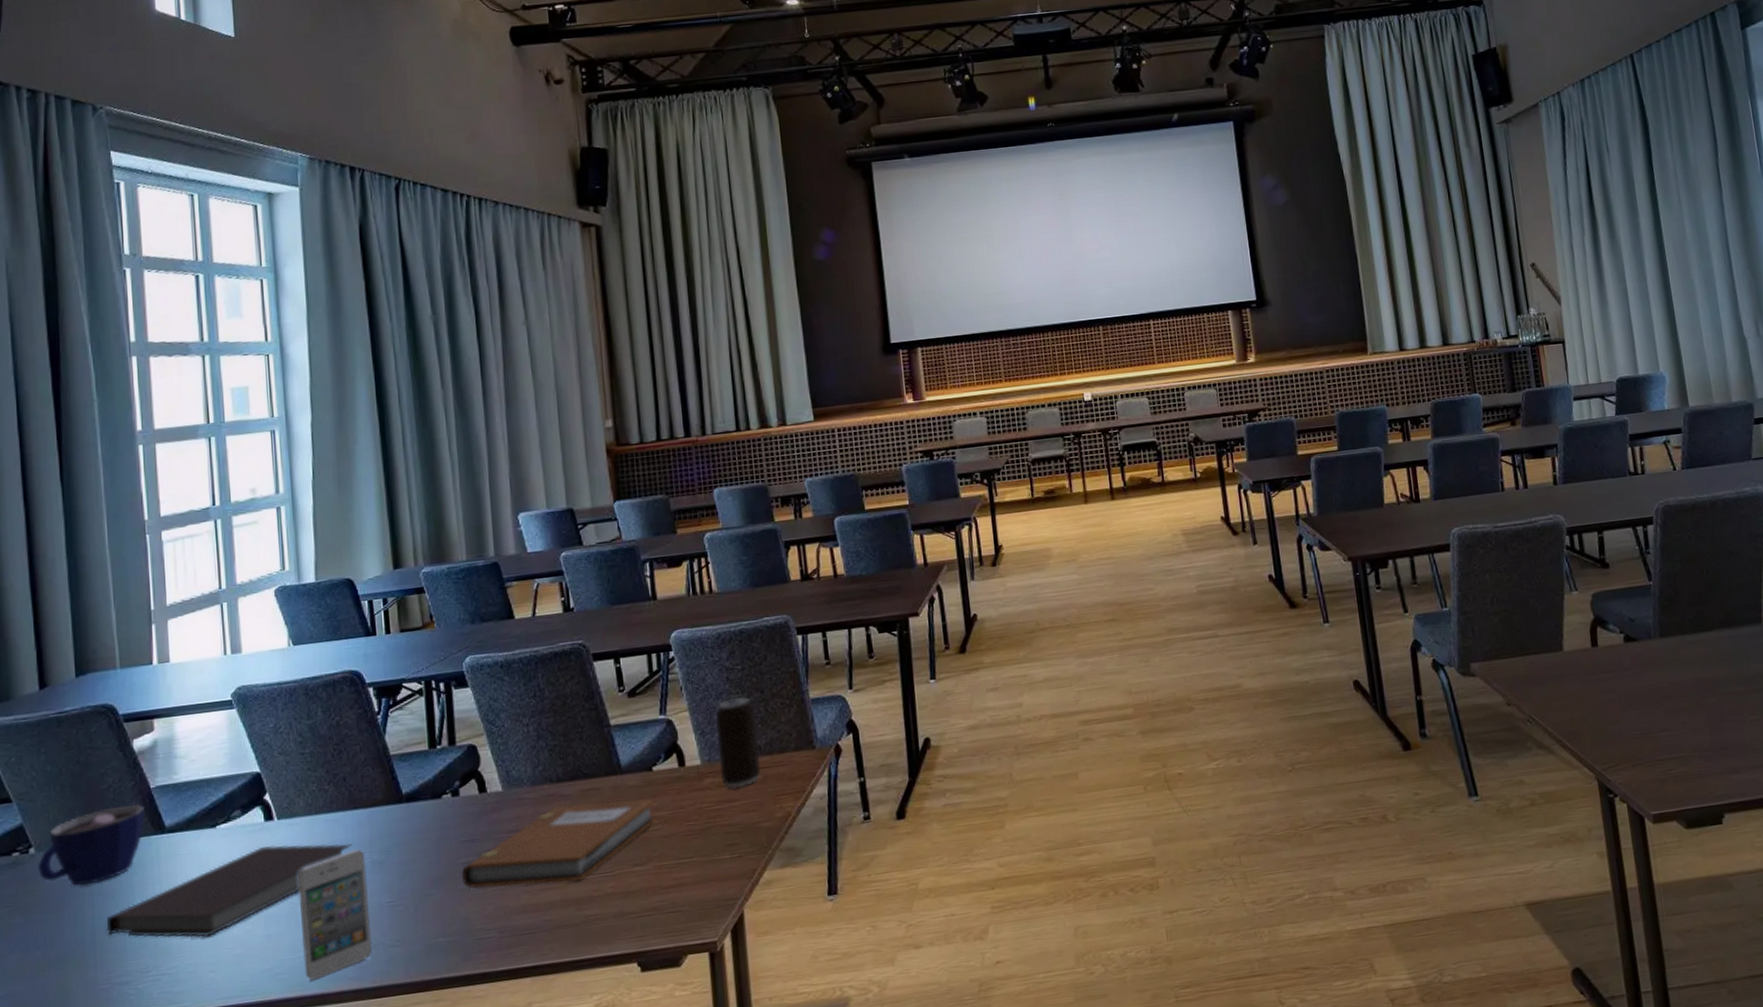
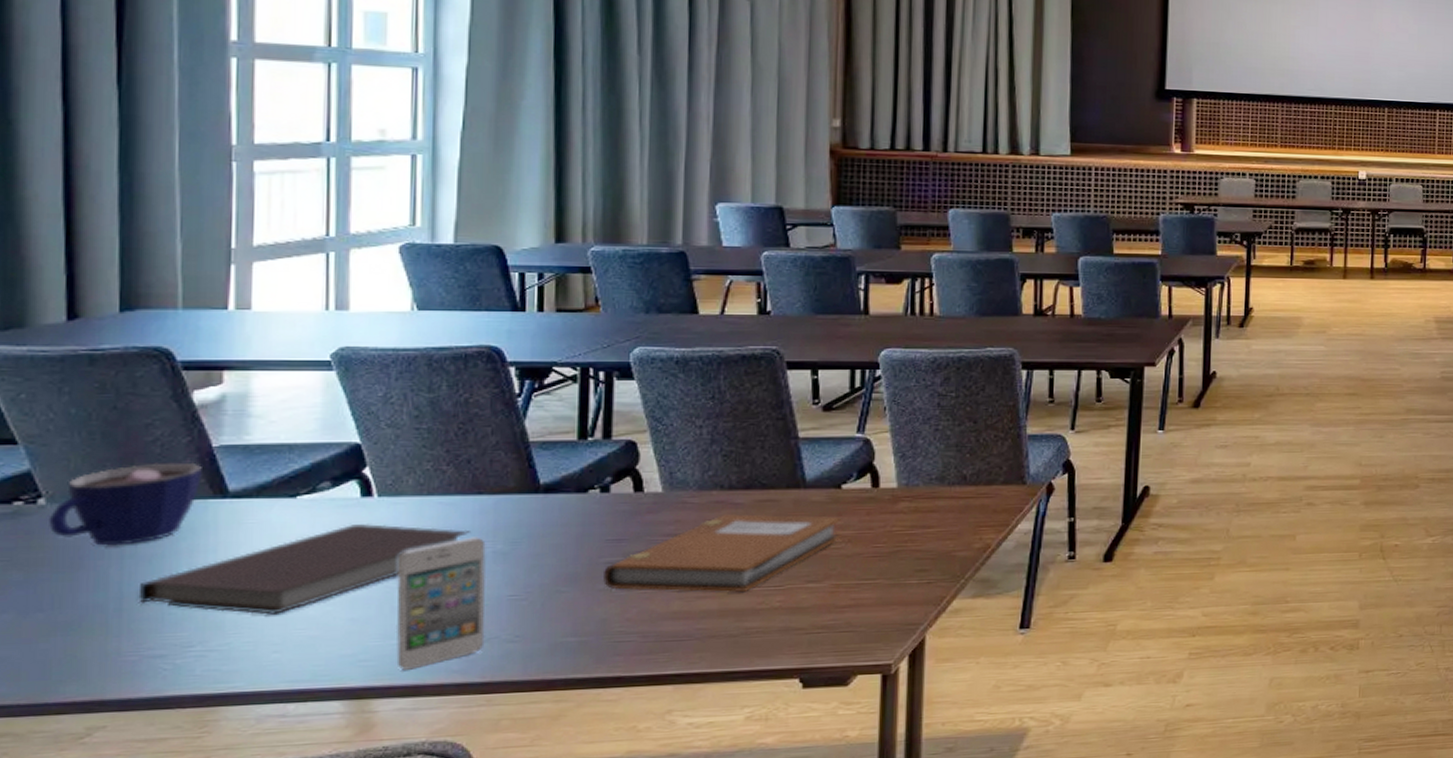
beverage can: present [715,696,761,789] -> none [917,424,964,516]

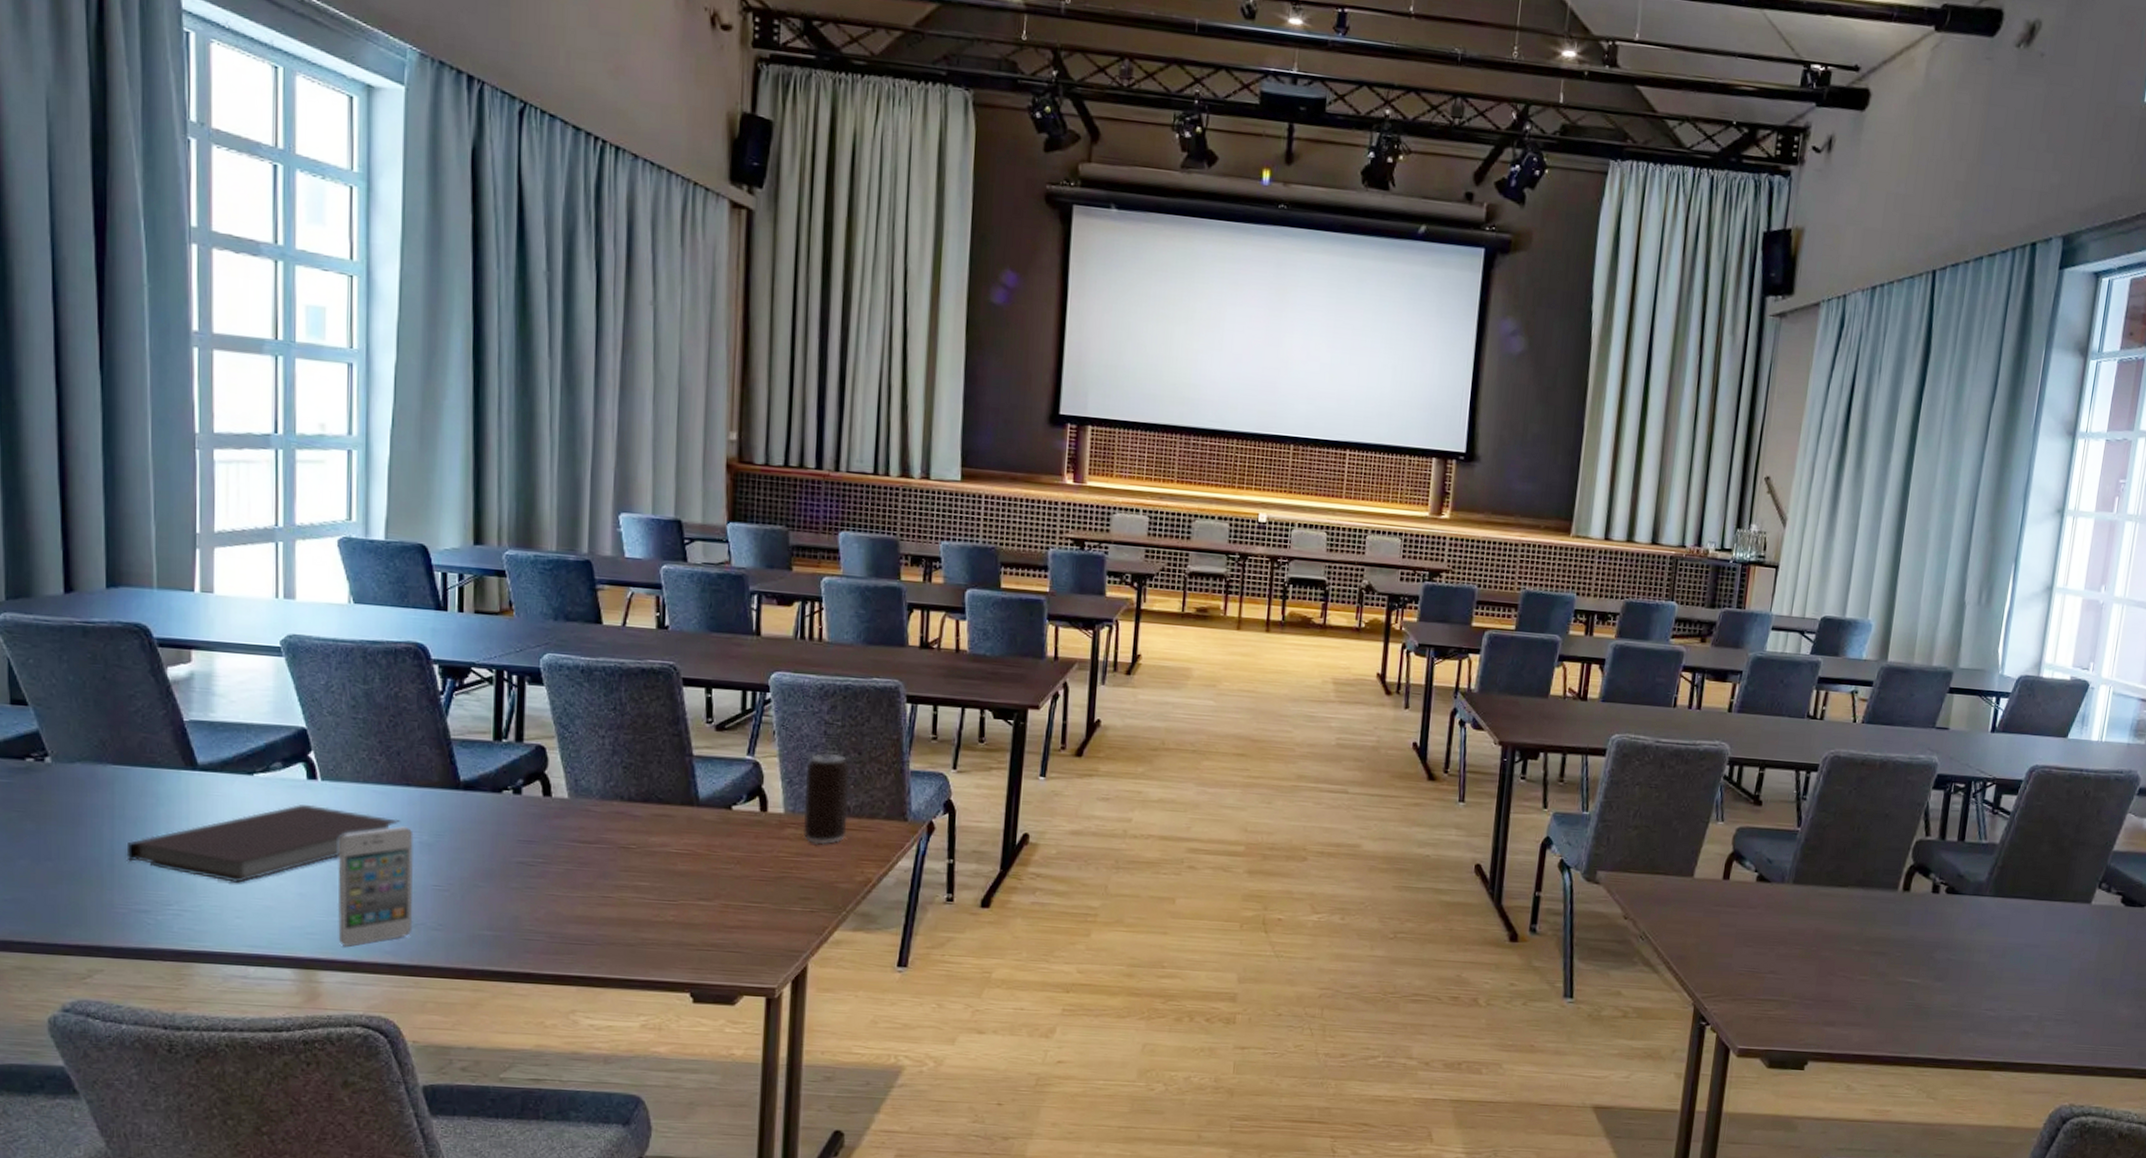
cup: present [48,462,202,546] -> none [53,732,175,806]
notebook: present [603,513,842,592] -> none [516,824,732,903]
beverage can: none [917,424,964,516] -> present [802,752,849,845]

